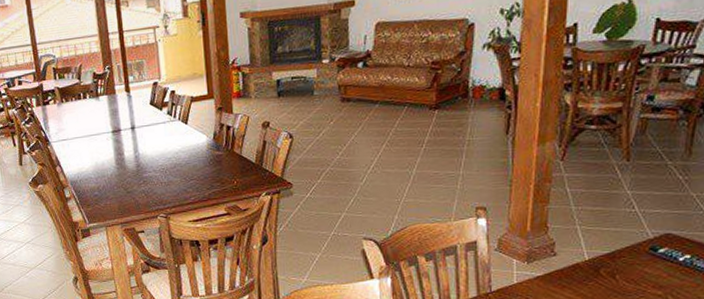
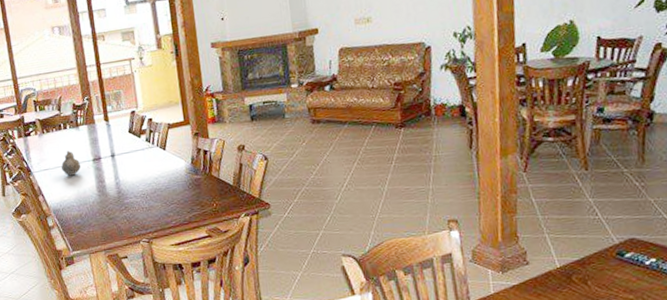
teapot: none [80,121,100,147] -> present [61,151,81,176]

